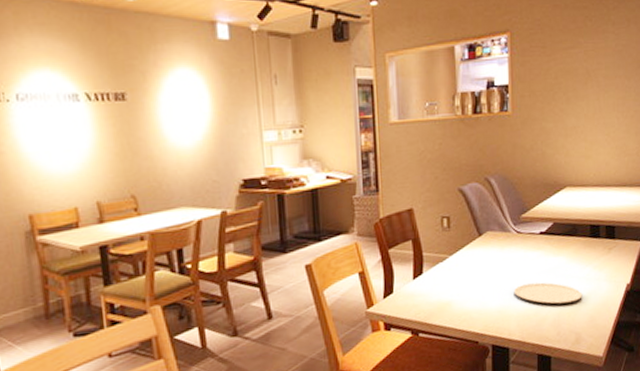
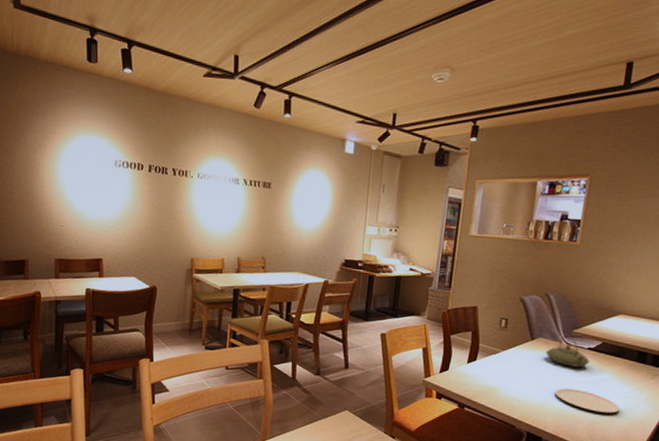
teapot: none [496,221,543,259] -> present [545,334,589,368]

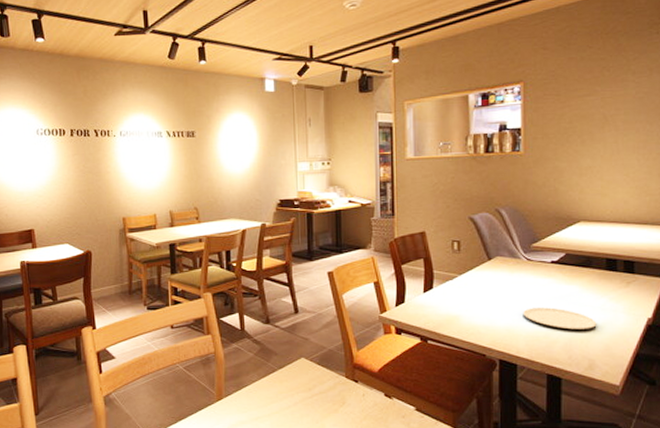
teapot: present [545,334,589,368] -> none [506,249,555,284]

